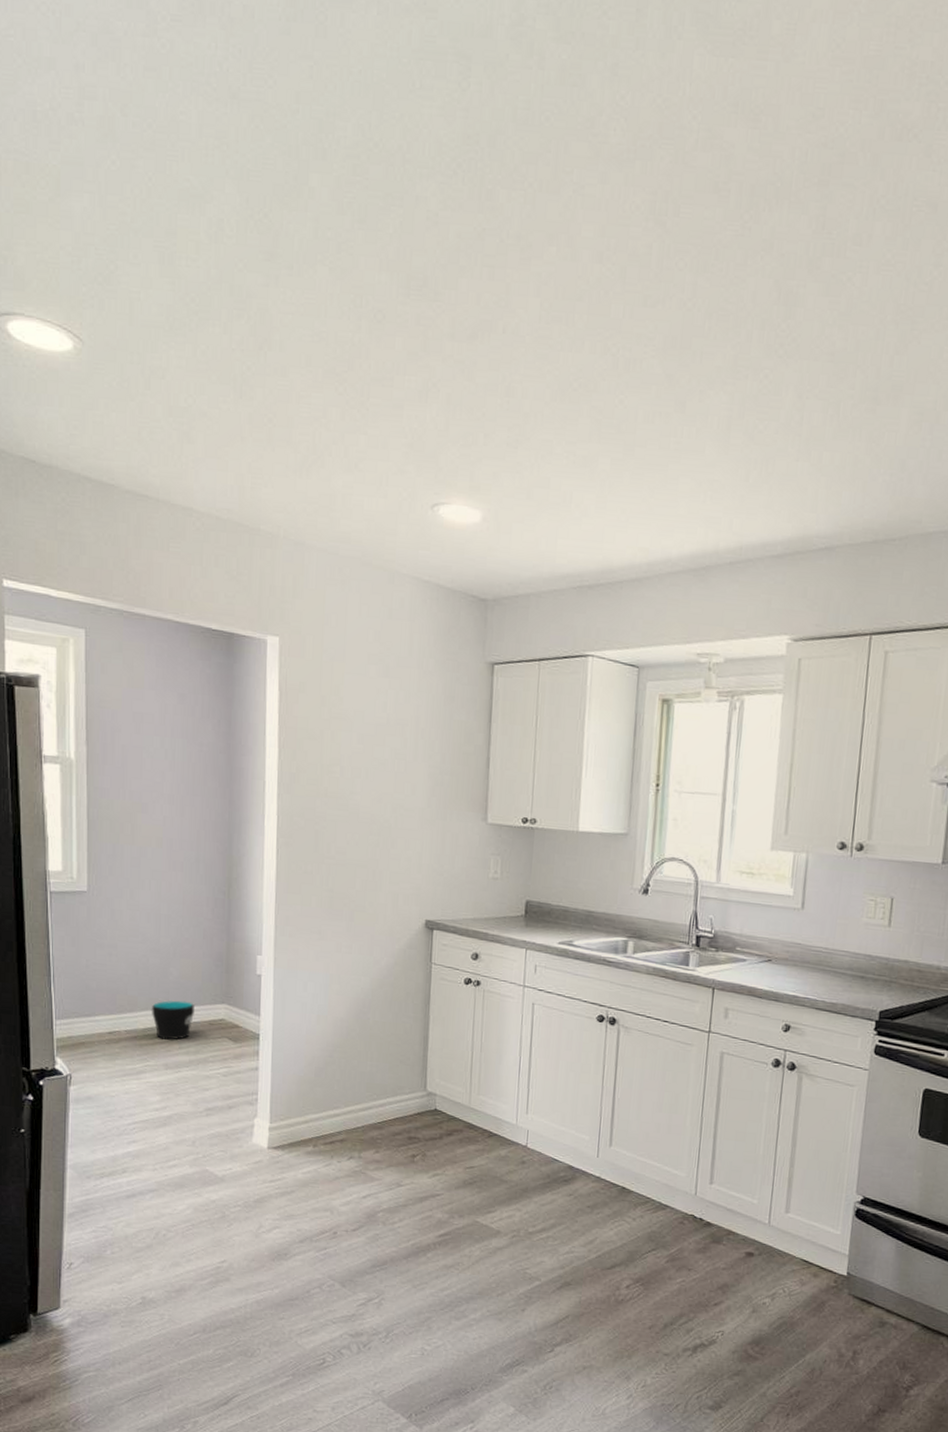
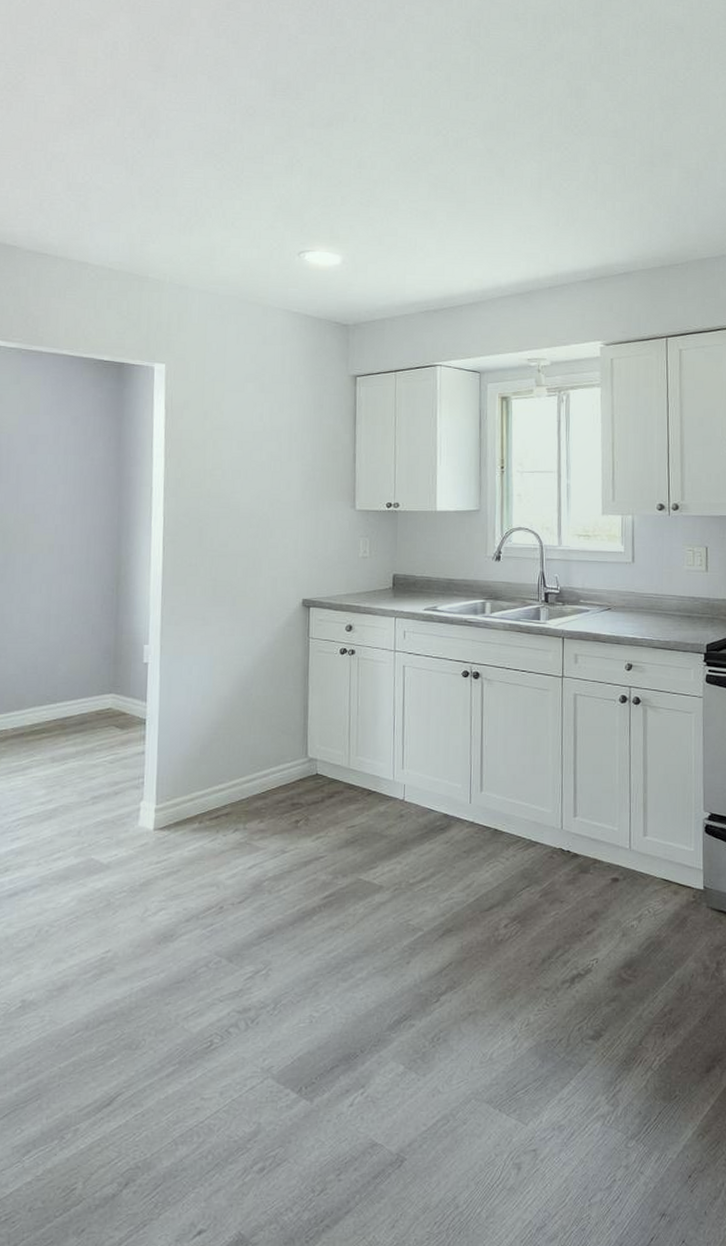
cup sleeve: present [151,1000,194,1040] -> none [38,694,82,733]

